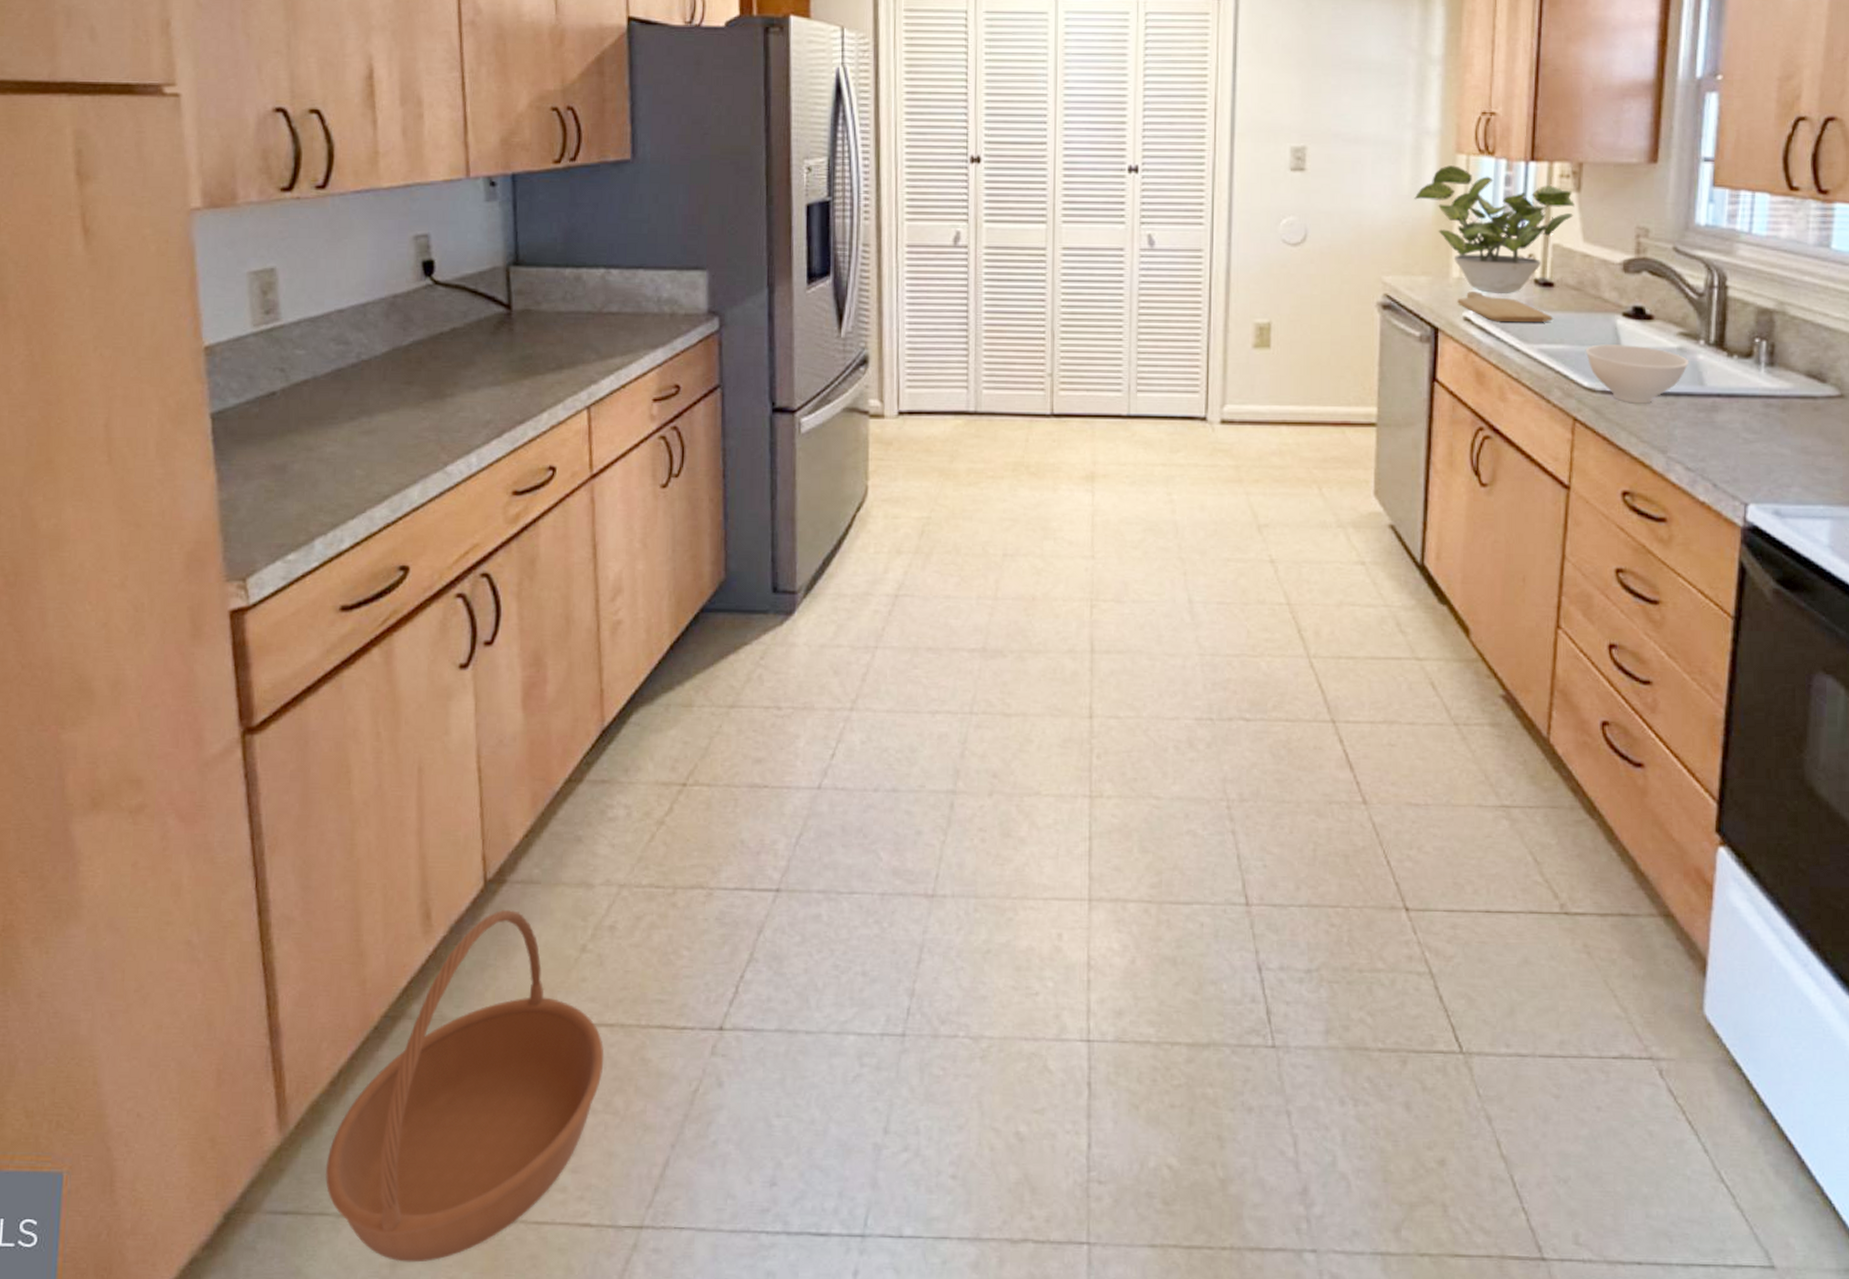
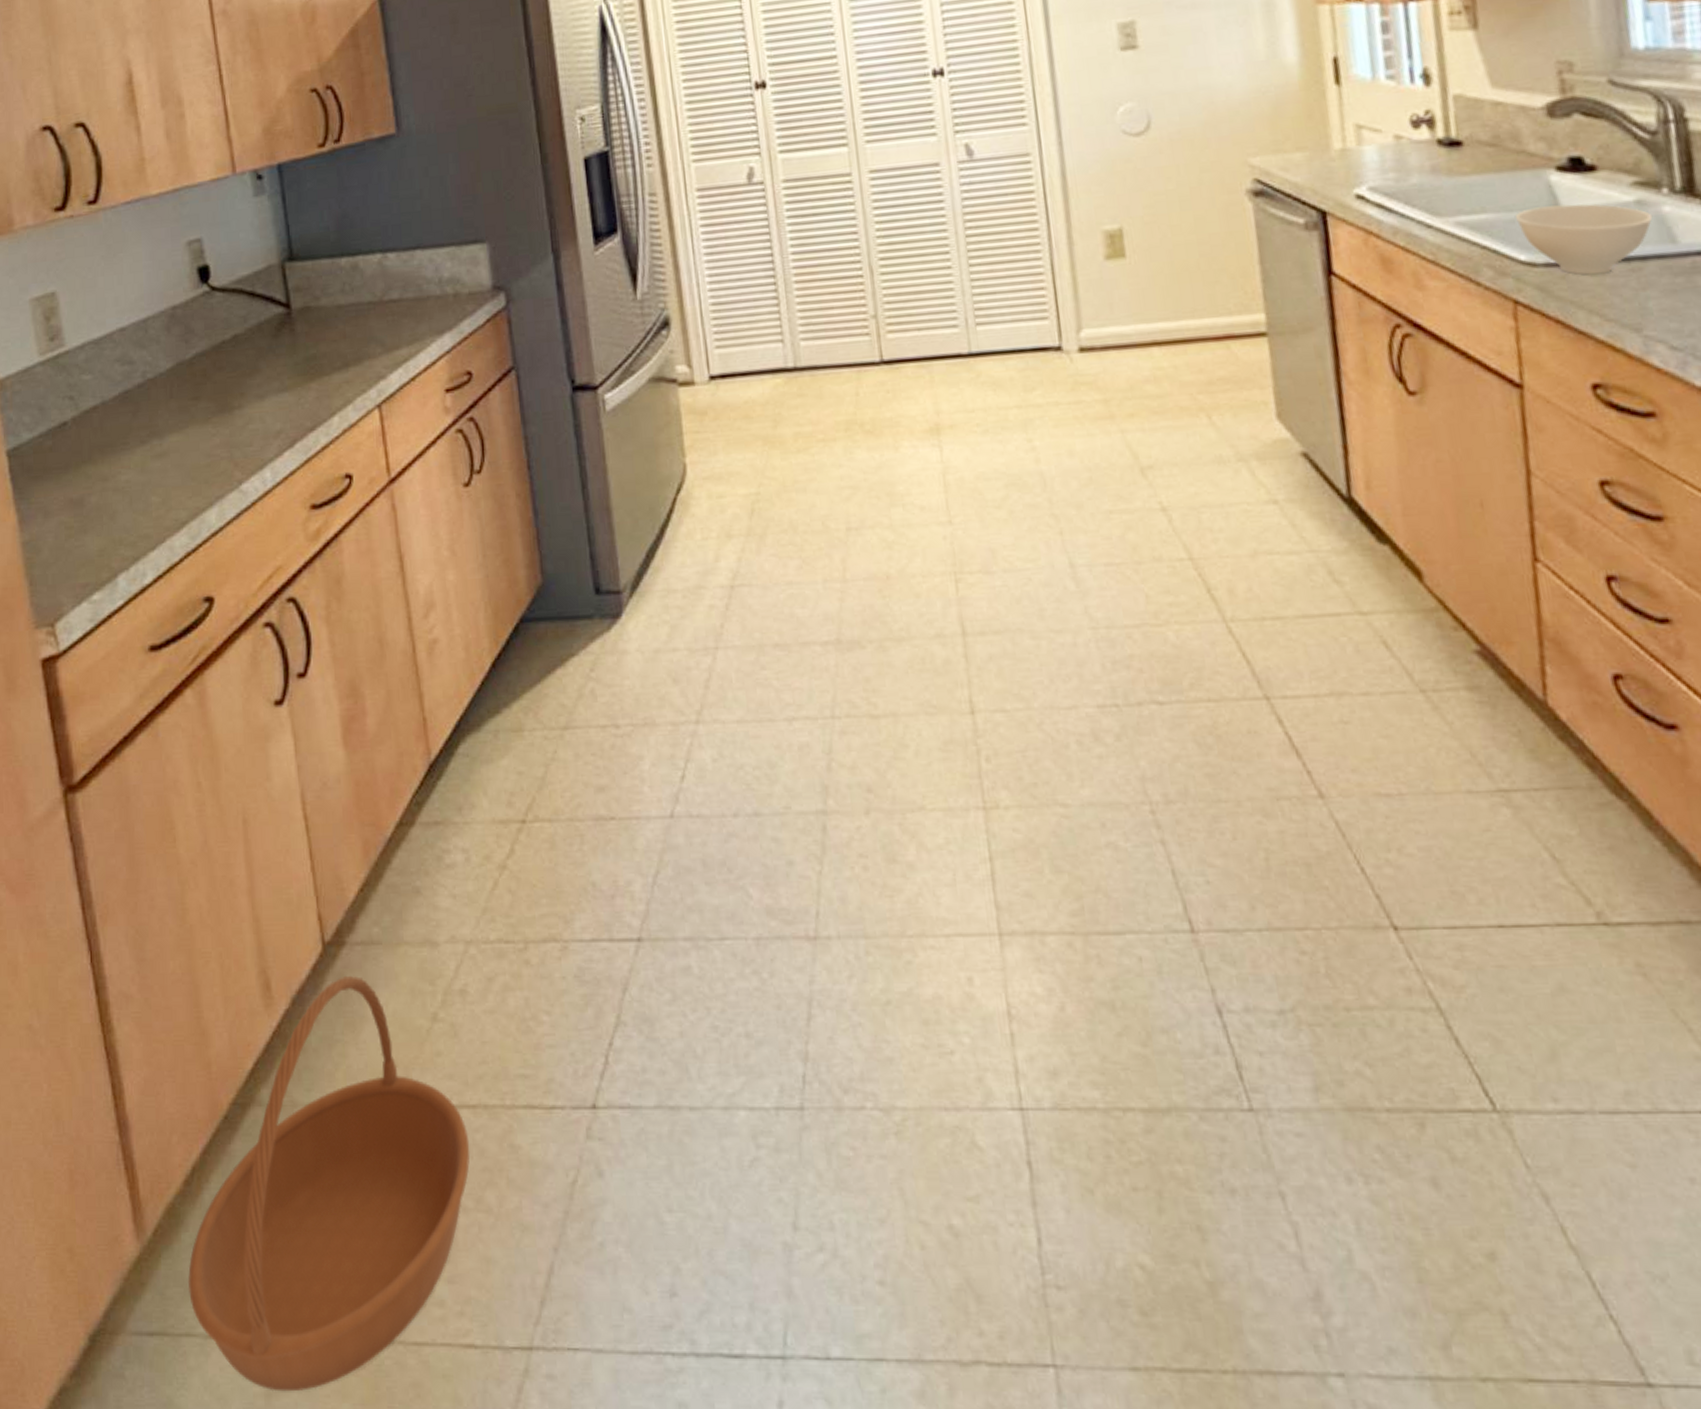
potted plant: present [1414,165,1575,295] -> none [1273,18,1474,163]
chopping board: present [1457,291,1553,323] -> none [1344,162,1468,196]

